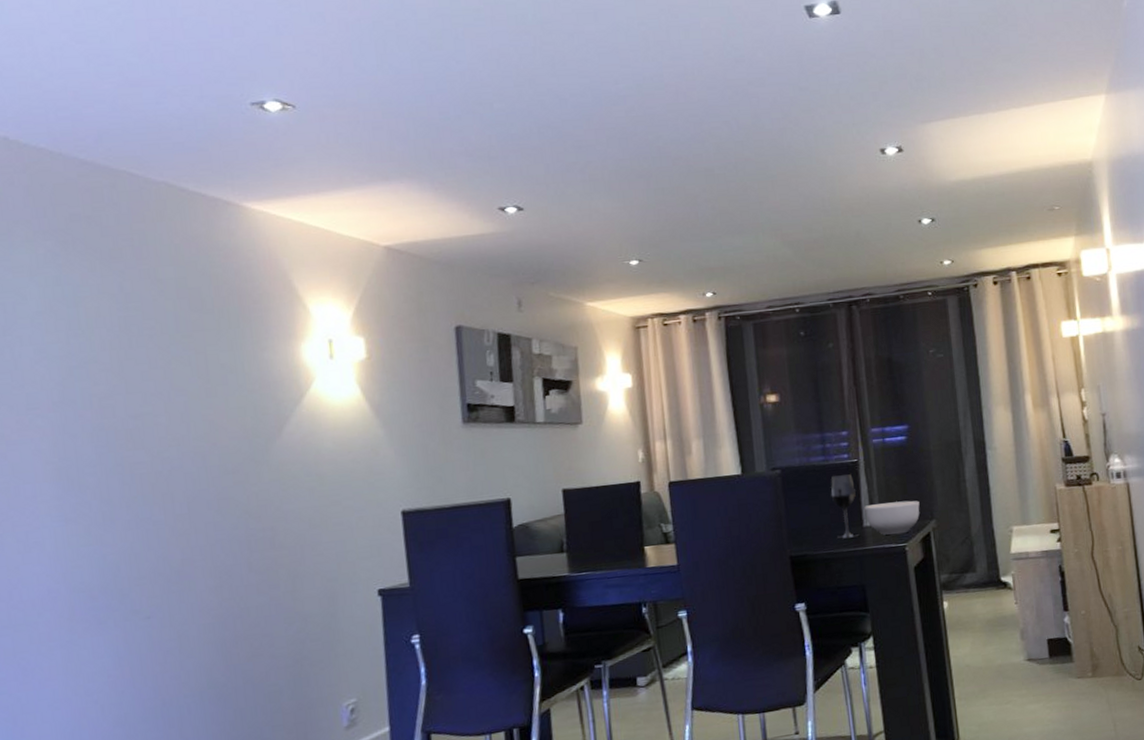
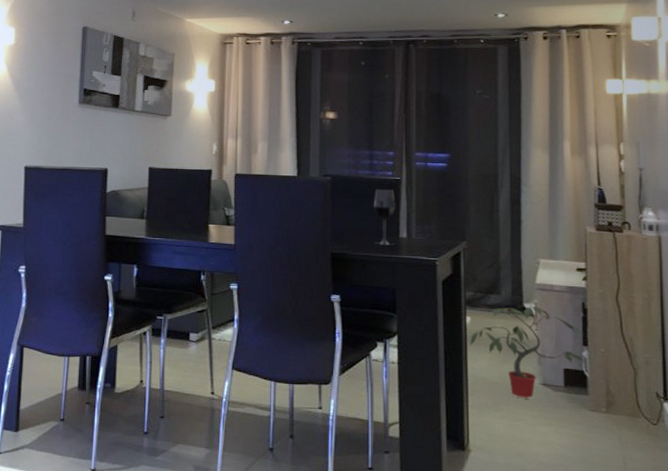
bowl: present [864,500,920,535] -> none [402,219,453,249]
potted plant: none [948,578,1067,679] -> present [469,305,585,398]

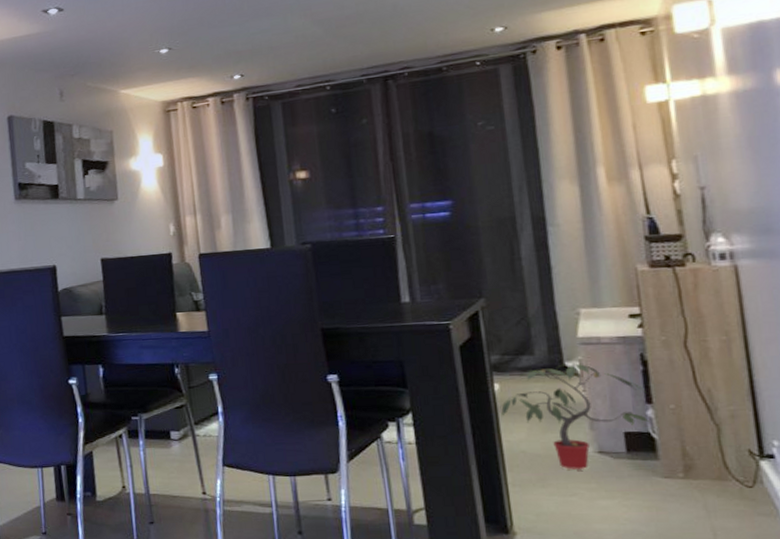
wine glass: present [373,189,396,246] -> none [365,250,397,314]

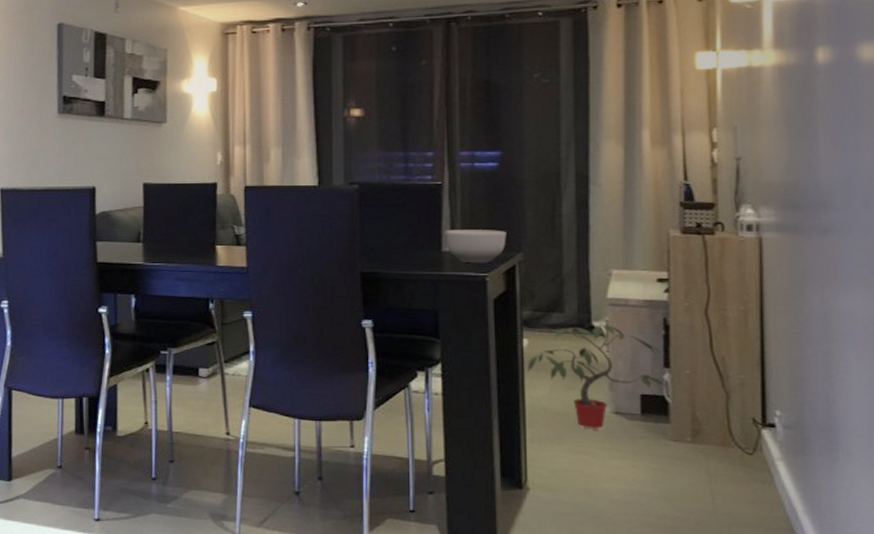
bowl: none [402,277,466,312] -> present [445,230,506,264]

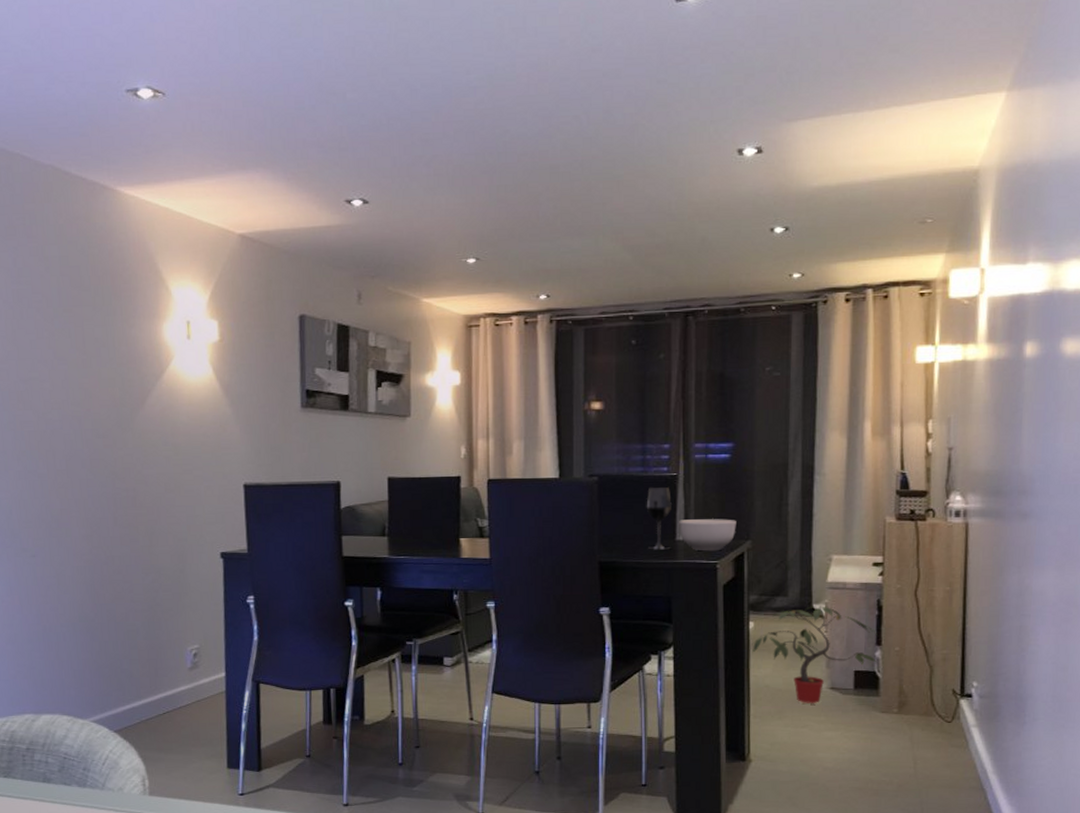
wine glass: none [409,196,437,261] -> present [646,487,672,550]

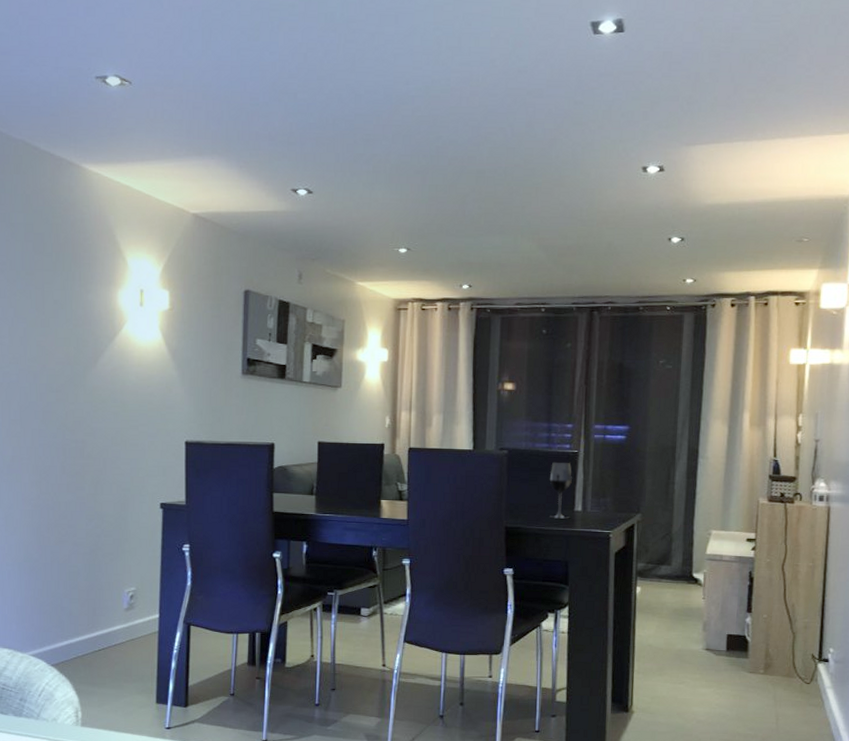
bowl: present [679,519,736,551] -> none [578,492,629,522]
potted plant: present [752,606,878,703] -> none [638,575,749,662]

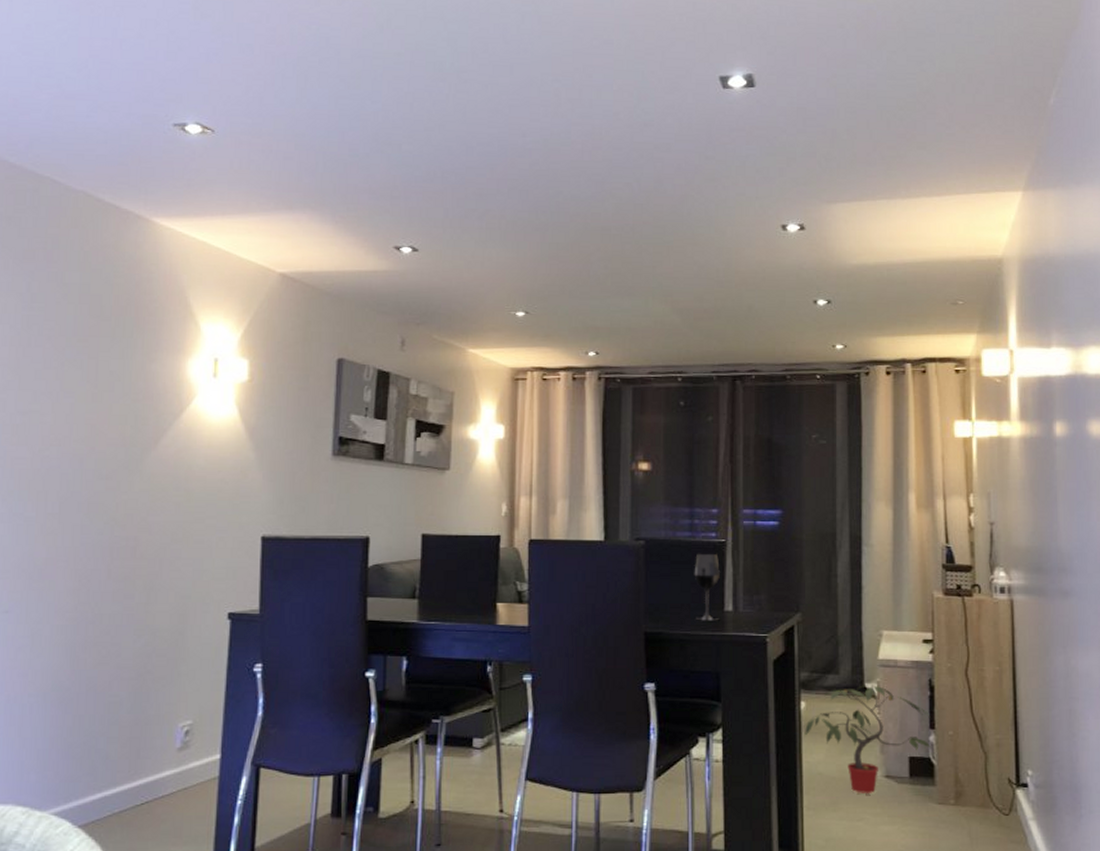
potted plant: none [638,575,749,662] -> present [804,685,932,793]

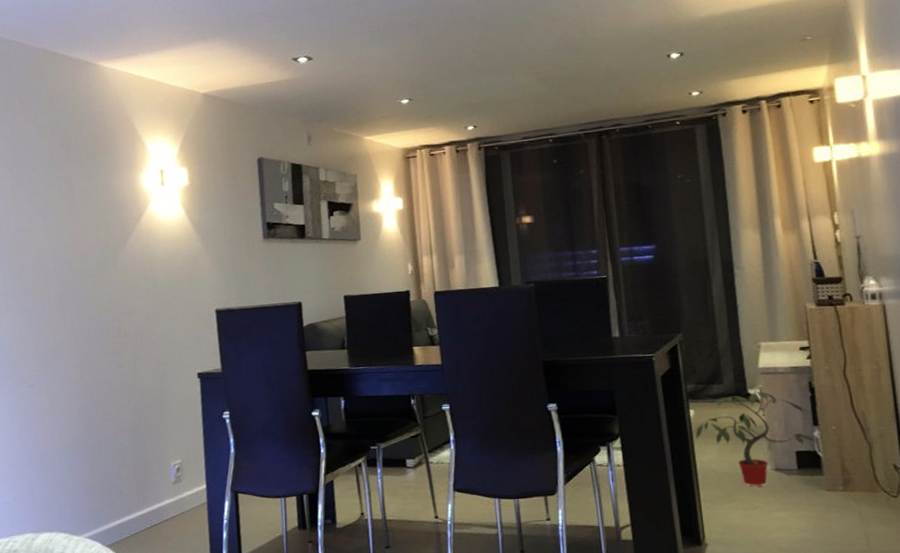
wine glass: present [694,554,720,621] -> none [581,289,608,348]

